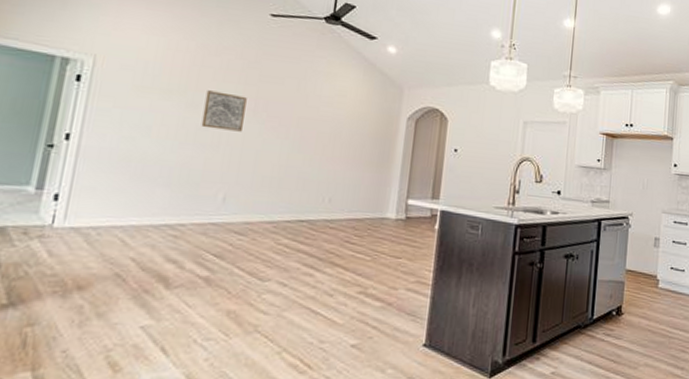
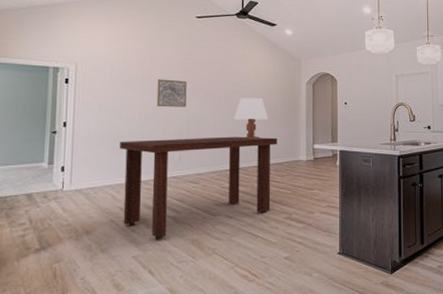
dining table: none [133,167,361,306] -> present [120,136,278,239]
table lamp: none [305,128,352,185] -> present [234,98,268,140]

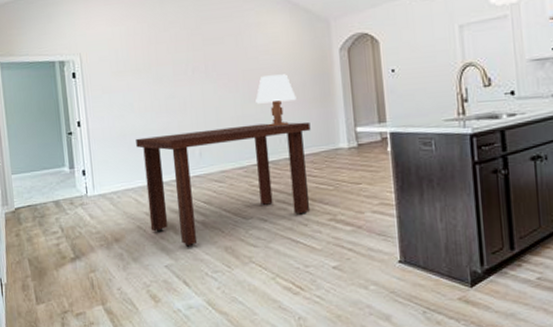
wall art: present [156,79,187,107] -> none [165,61,200,96]

